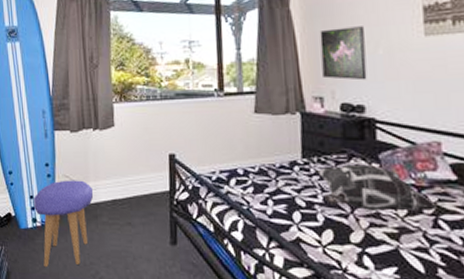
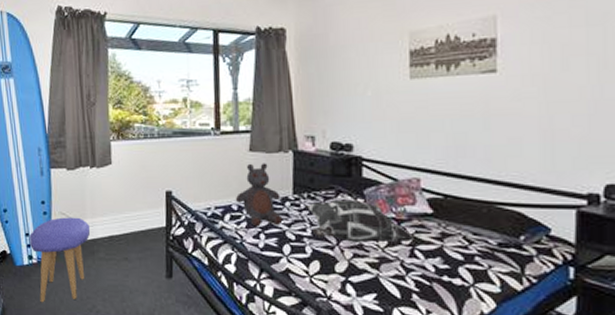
teddy bear: none [240,125,292,193] -> present [235,163,283,227]
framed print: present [319,26,367,81] -> none [313,68,356,121]

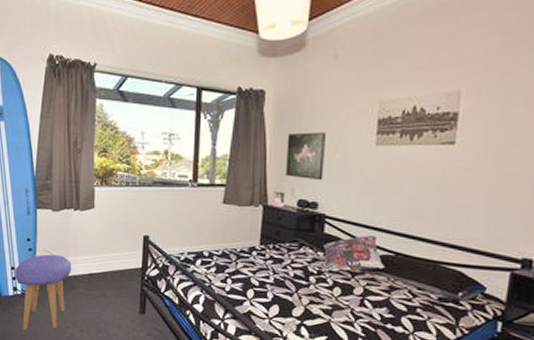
teddy bear: present [235,163,283,227] -> none [206,214,249,273]
decorative pillow: present [305,199,414,243] -> none [270,251,365,293]
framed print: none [313,68,356,121] -> present [286,132,326,181]

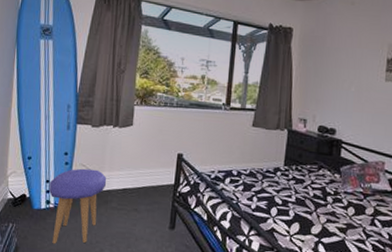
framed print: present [286,132,326,181] -> none [308,66,343,110]

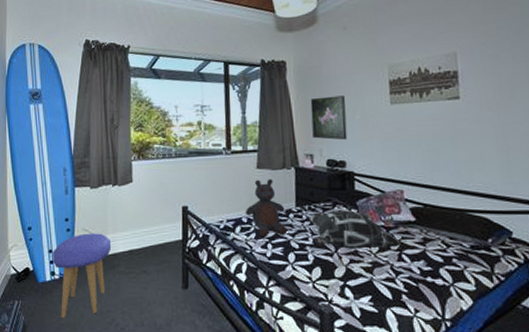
teddy bear: none [236,136,274,191] -> present [245,179,288,238]
decorative pillow: none [293,173,375,213] -> present [307,210,401,249]
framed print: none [308,66,343,110] -> present [310,95,348,140]

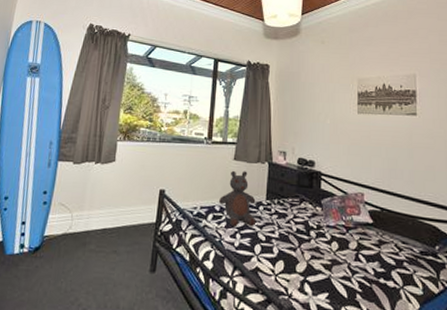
stool: present [53,233,112,319] -> none [23,208,86,294]
decorative pillow: present [307,210,401,249] -> none [275,206,358,247]
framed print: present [310,95,348,140] -> none [287,100,318,142]

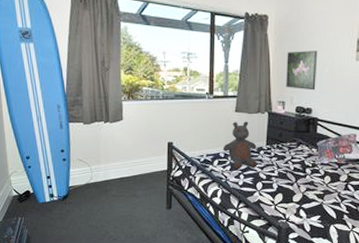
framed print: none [287,100,318,142] -> present [286,51,317,91]

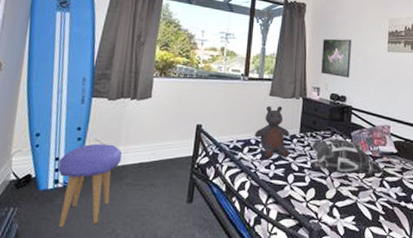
stool: none [51,163,105,232] -> present [58,143,123,228]
decorative pillow: none [275,149,348,180] -> present [308,139,383,174]

